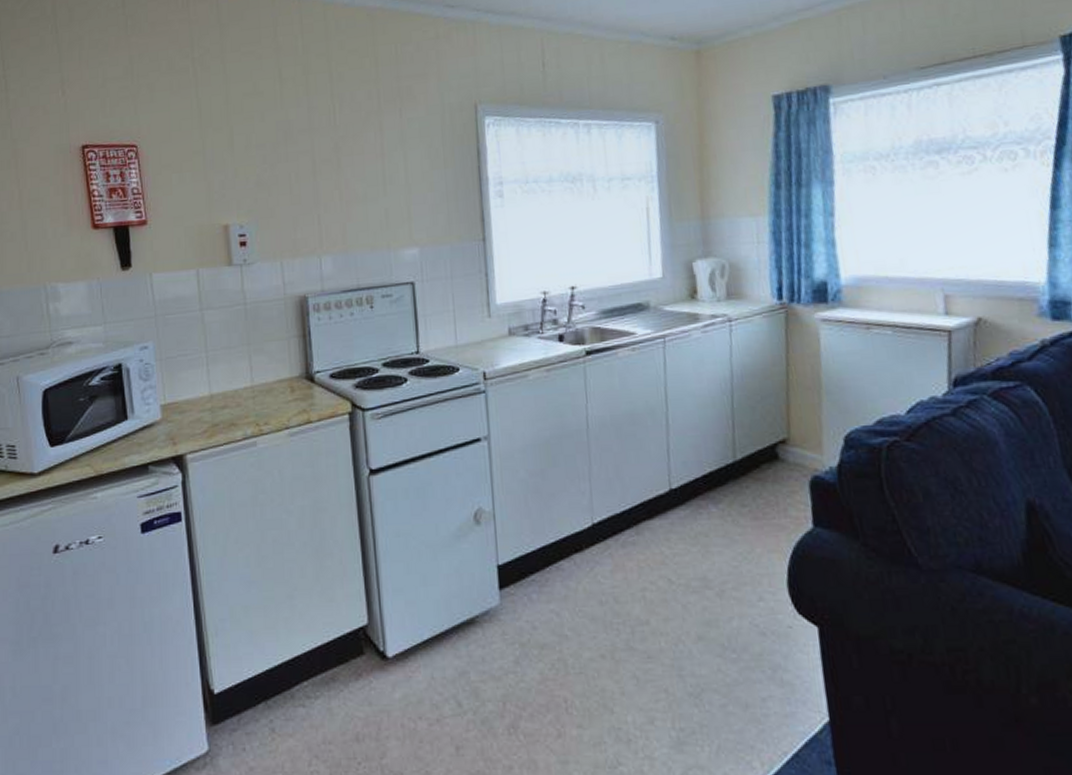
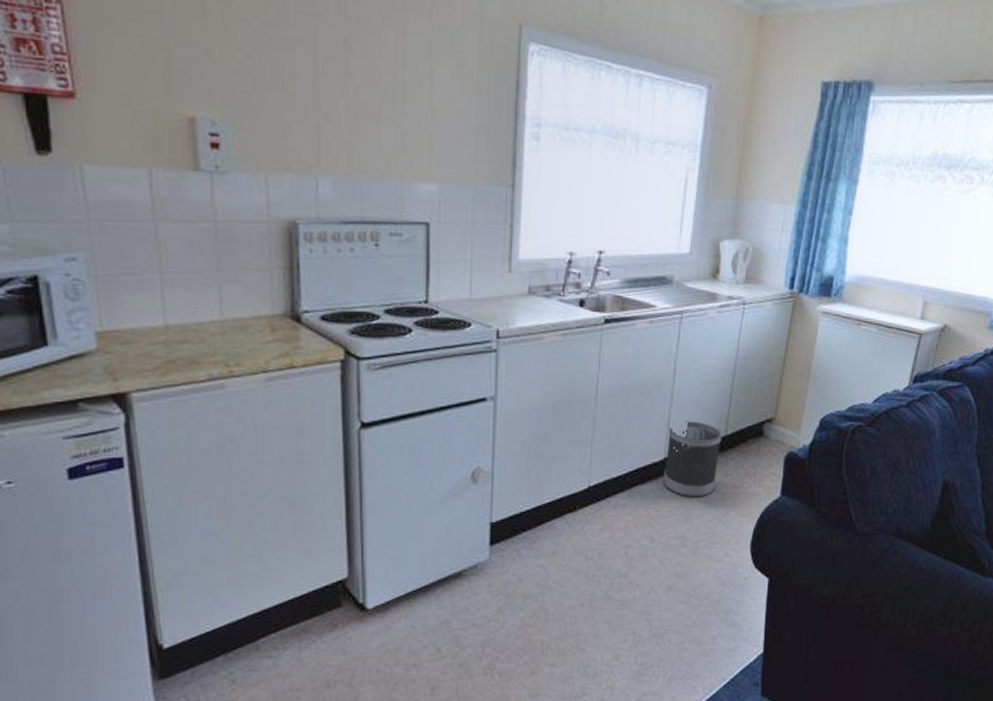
wastebasket: none [669,448,734,533] -> present [663,421,723,498]

